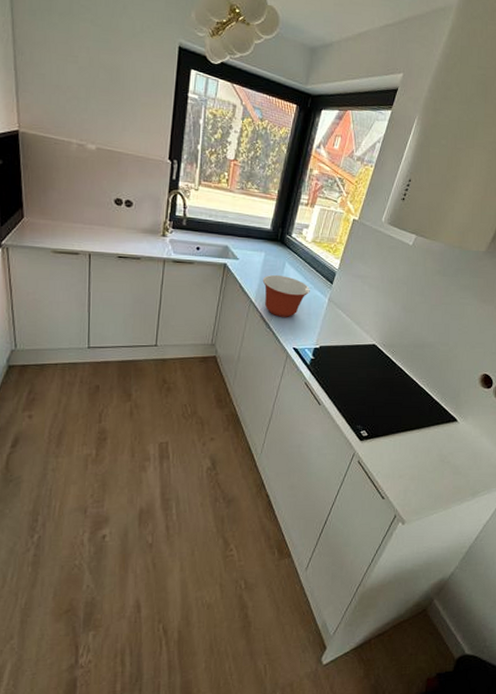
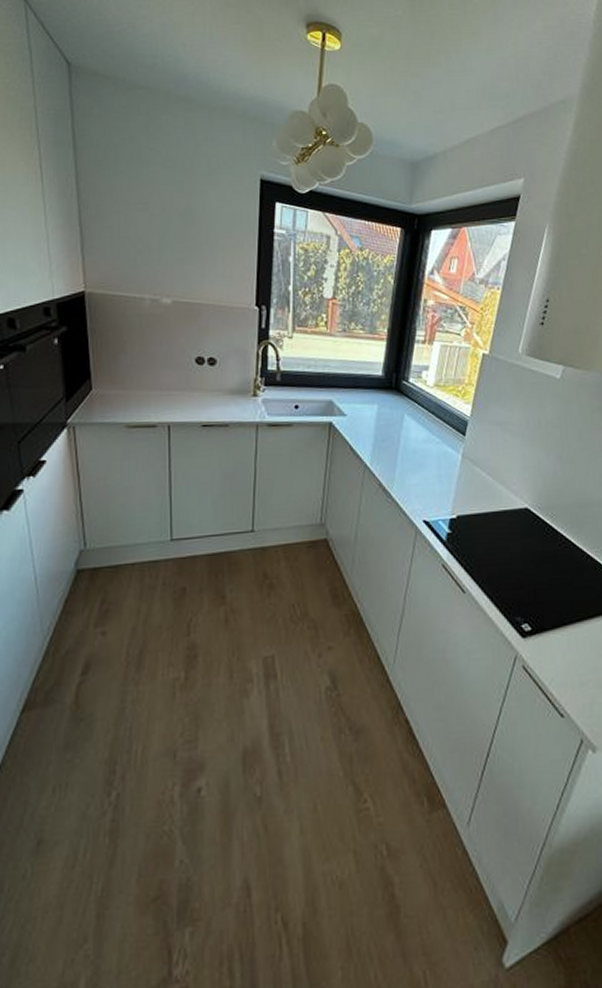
mixing bowl: present [262,274,310,317] -> none [377,430,438,483]

